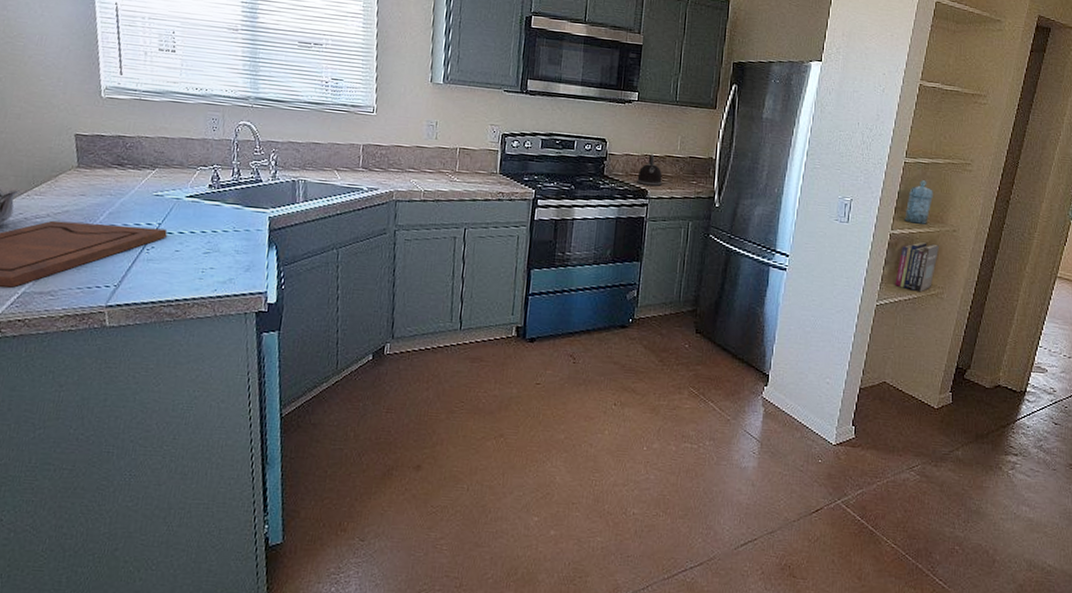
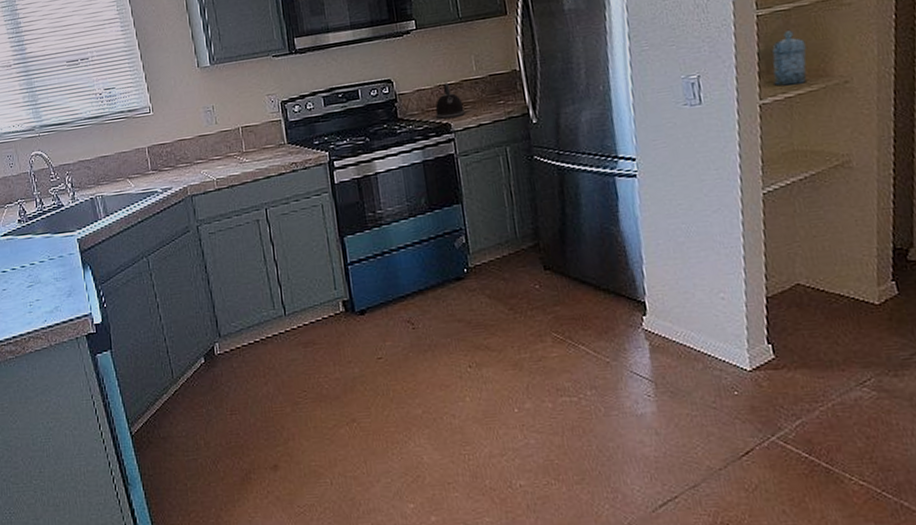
books: present [895,241,940,293] -> none [779,103,833,167]

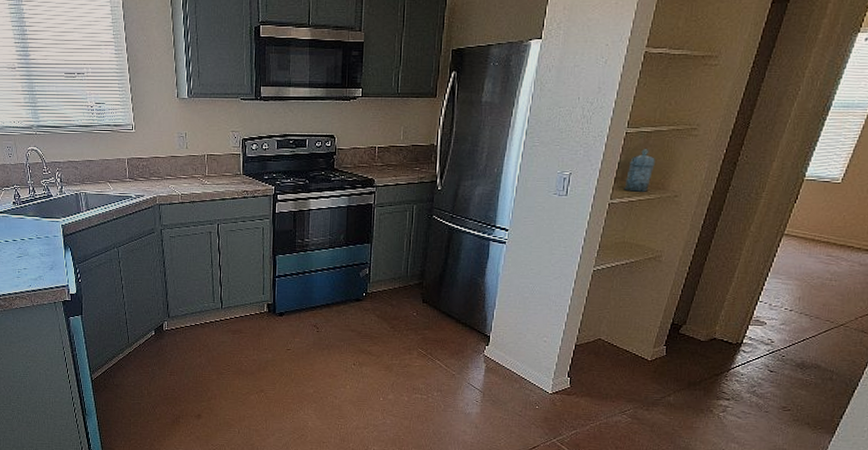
kettle: present [435,82,465,120] -> none [364,145,388,176]

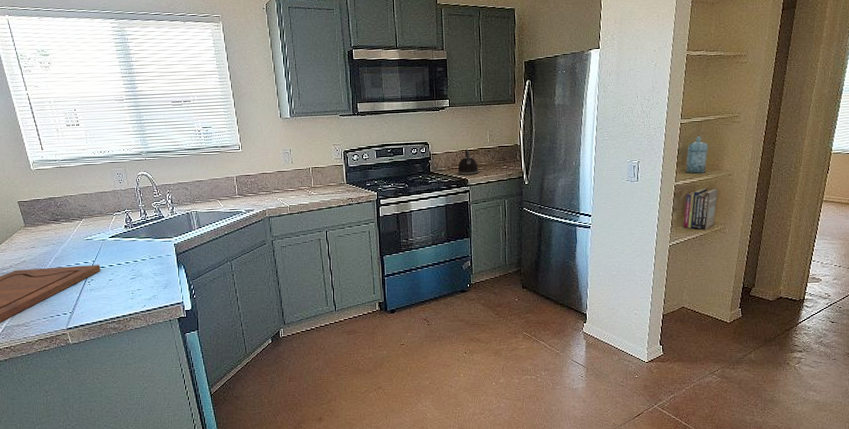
kettle: none [364,145,388,176] -> present [458,149,479,176]
books: none [612,208,660,257] -> present [683,187,719,230]

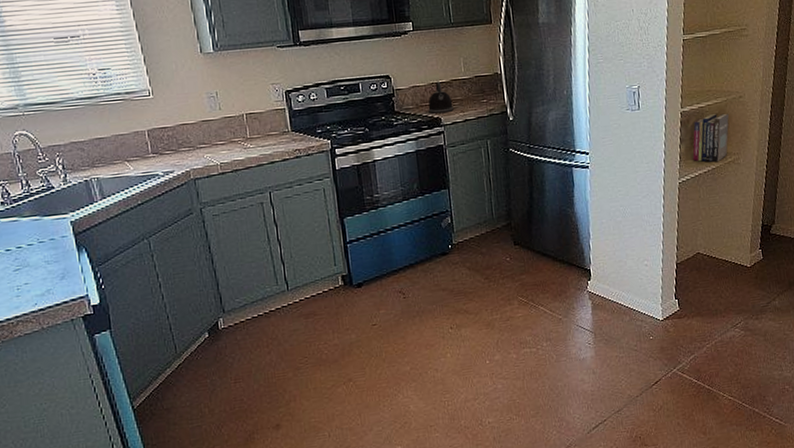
canister: present [685,136,709,174] -> none [691,54,717,98]

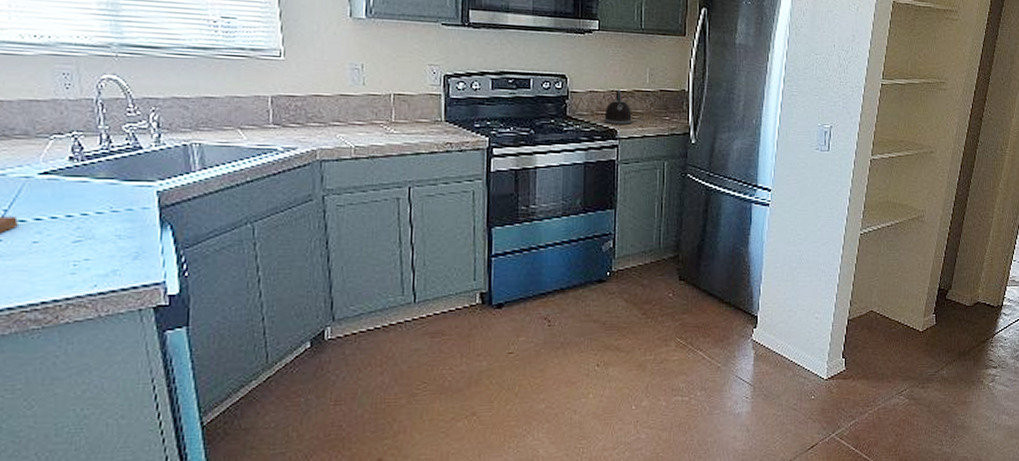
books: present [692,113,730,163] -> none [878,165,919,217]

